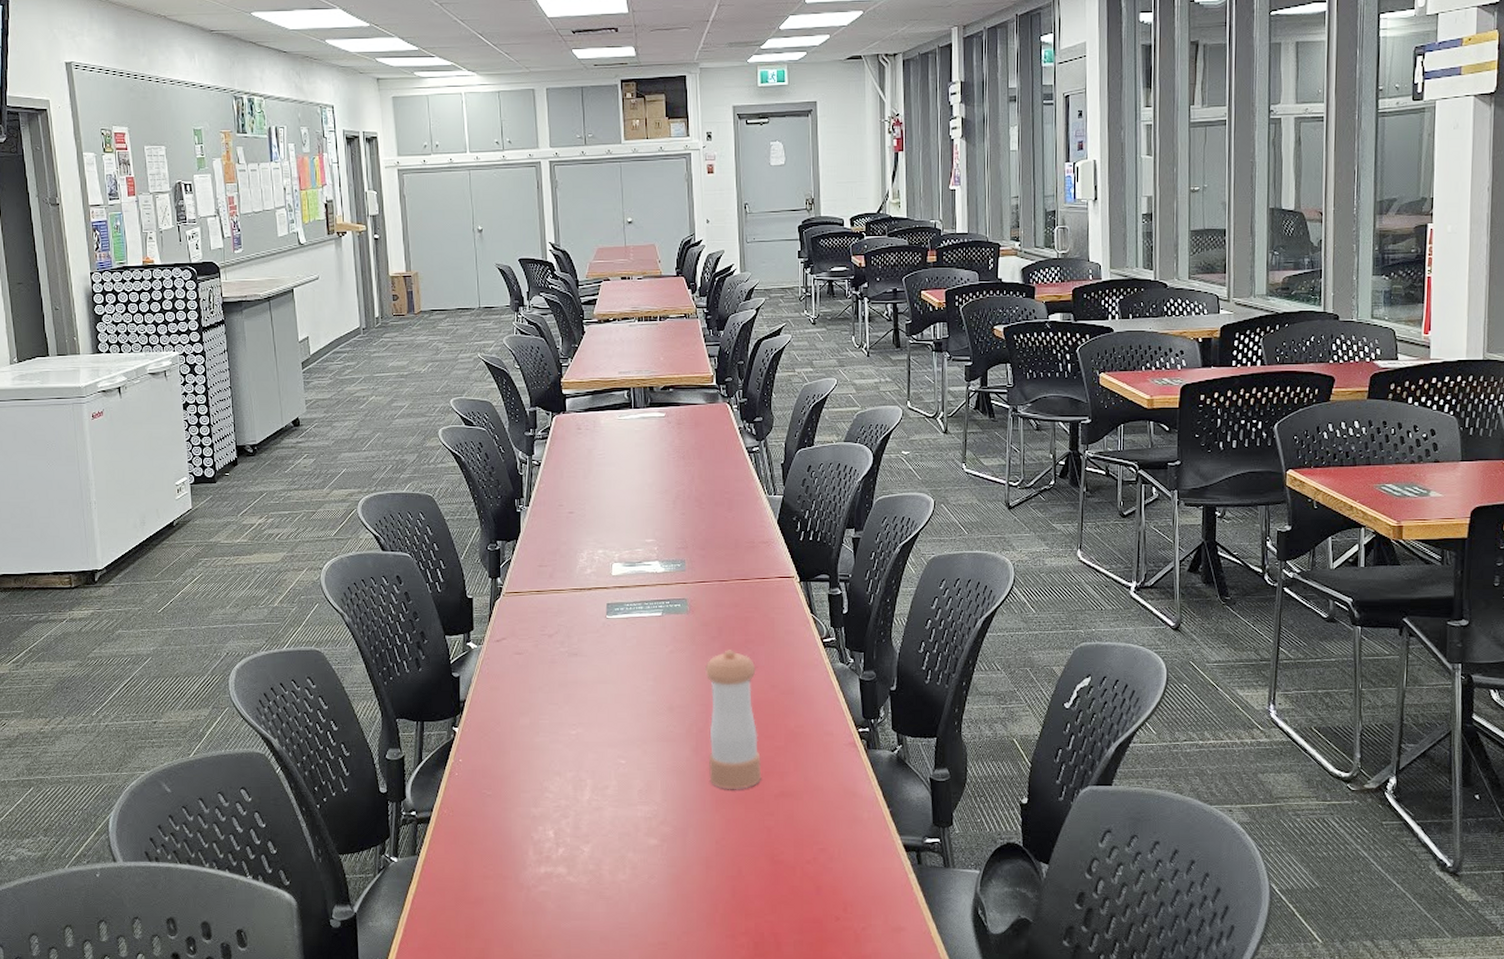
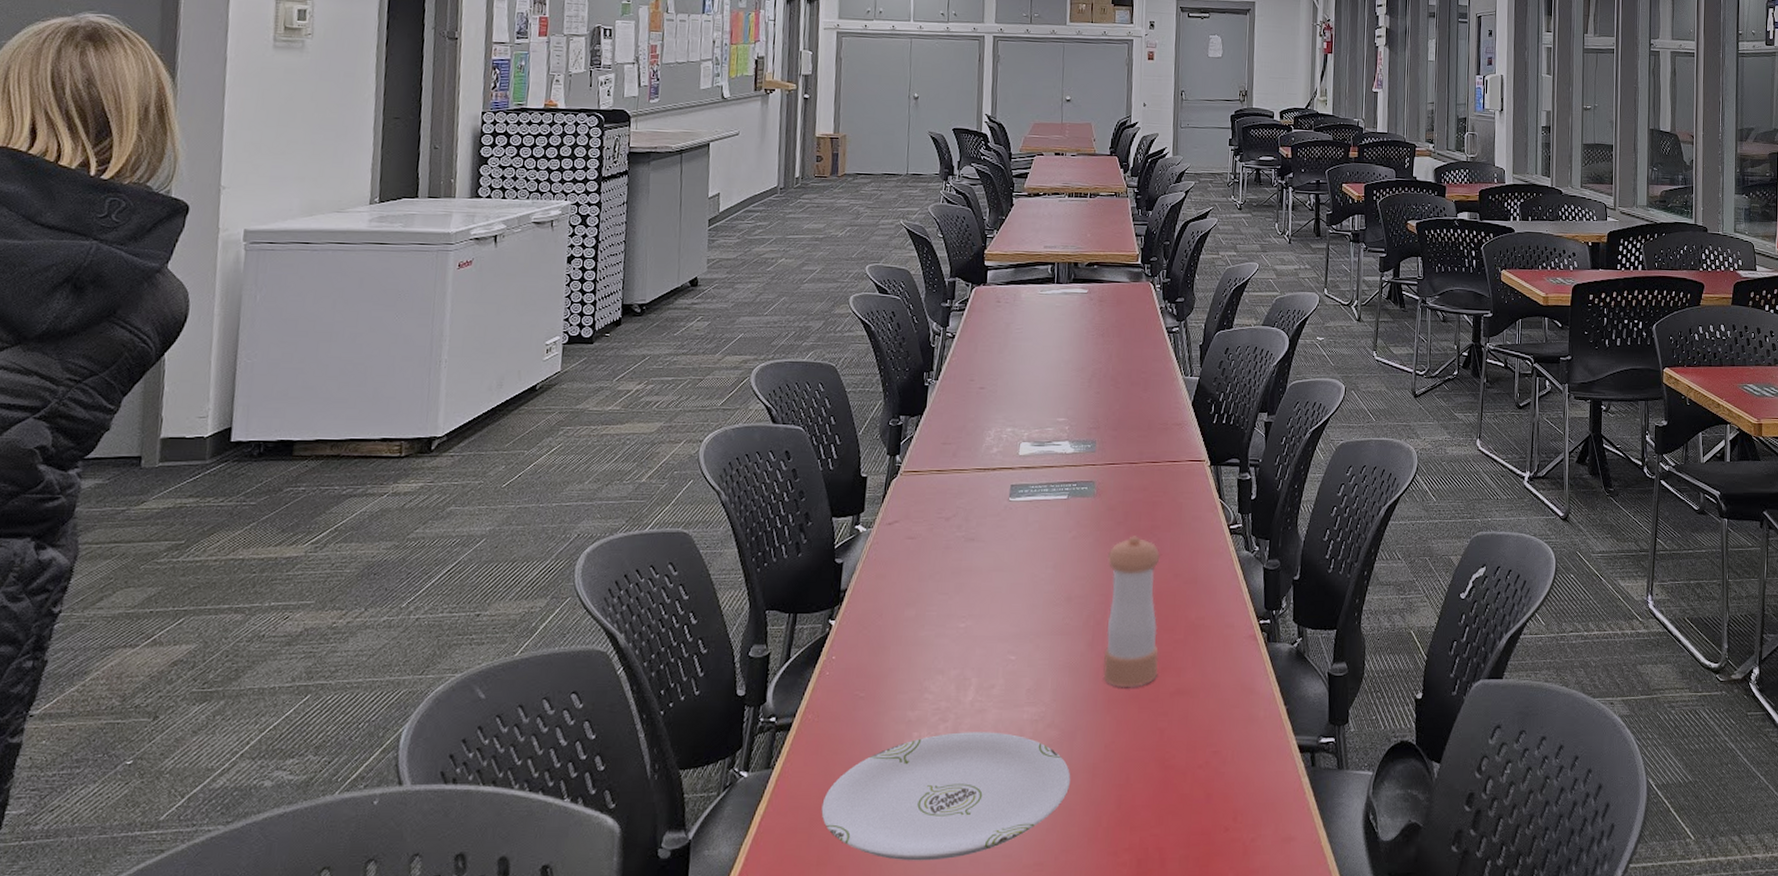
plate: none [464,827,686,937] -> present [821,732,1071,861]

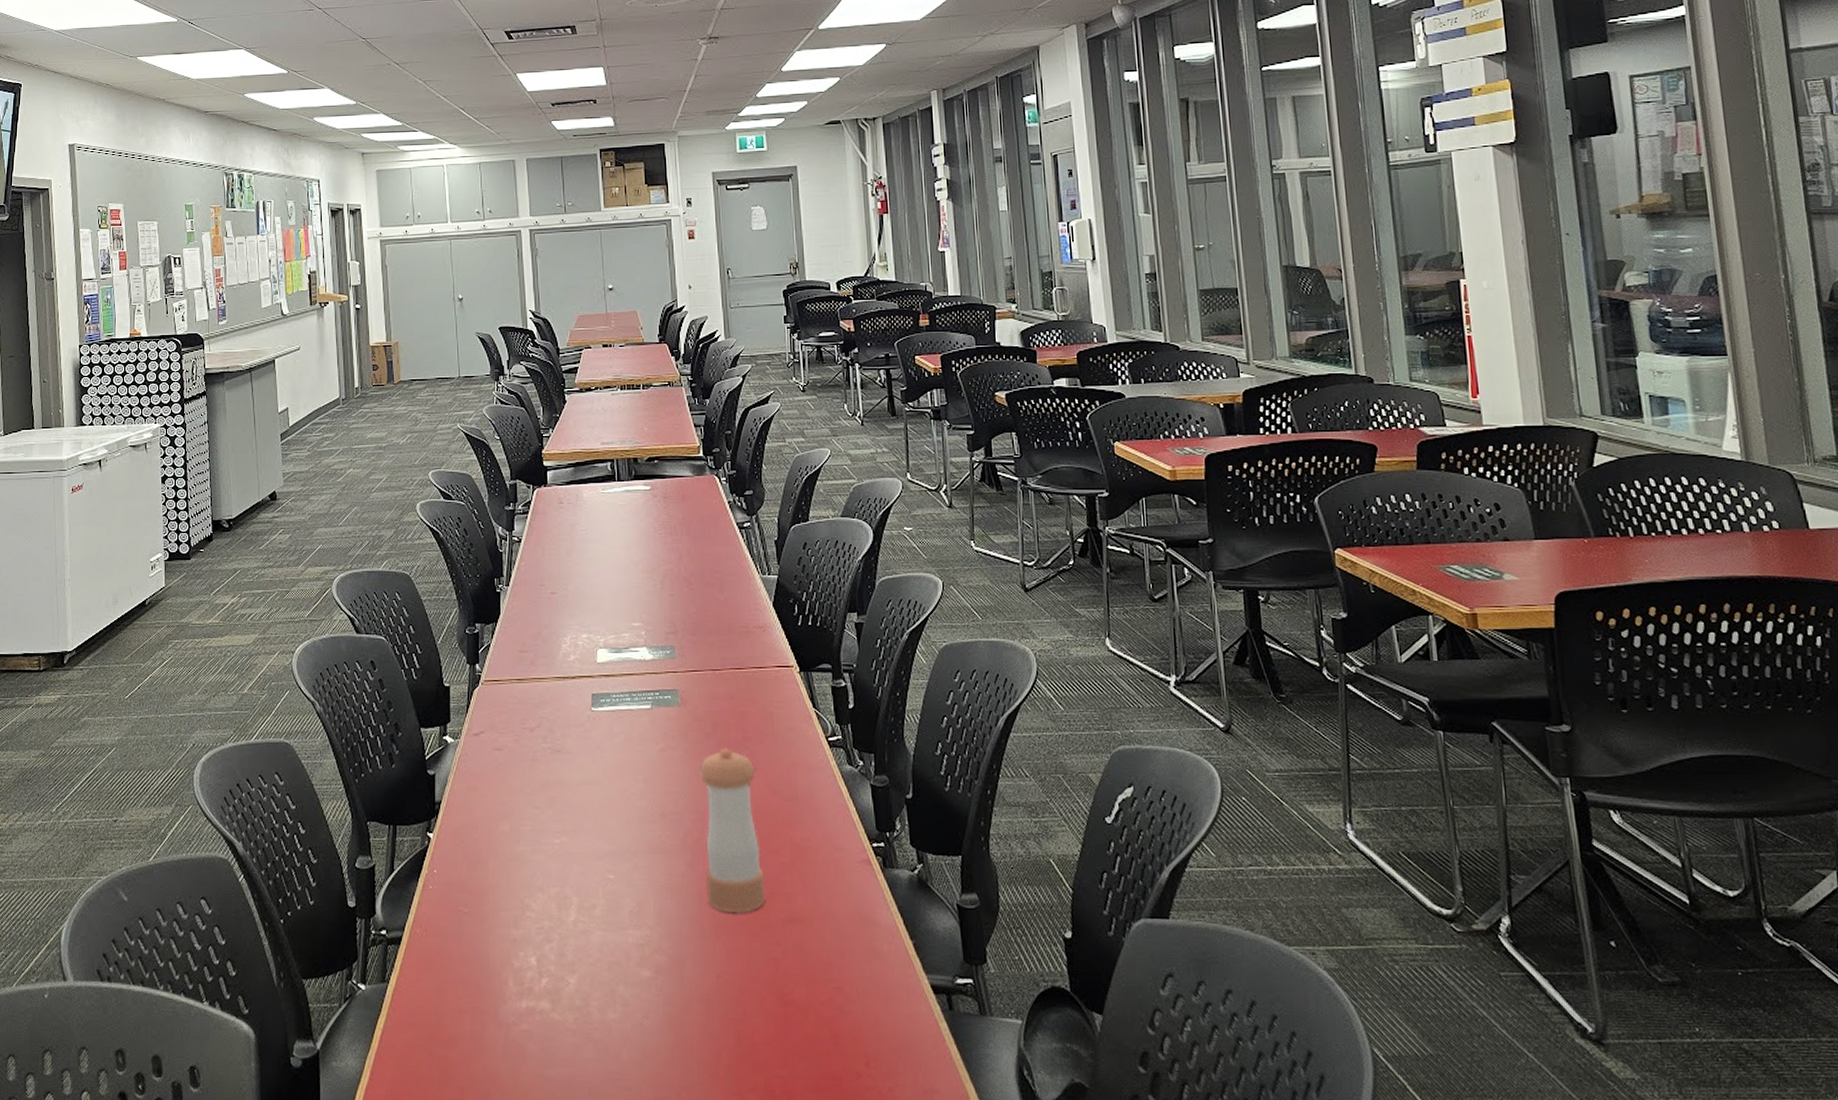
plate: present [821,732,1071,861] -> none [438,953,685,1088]

